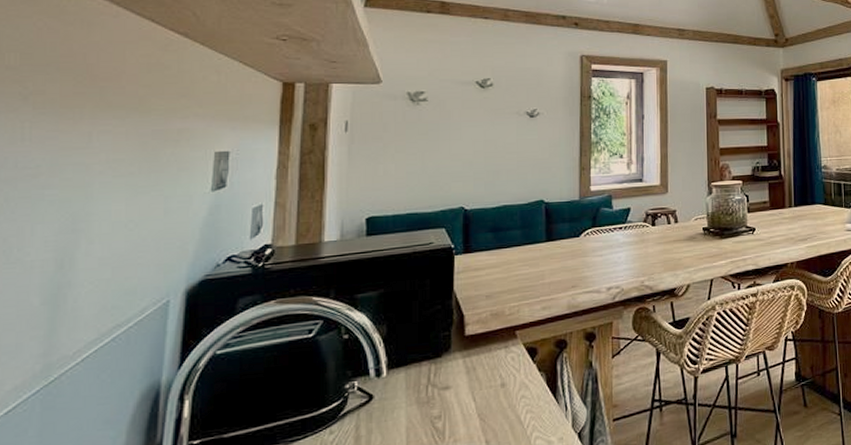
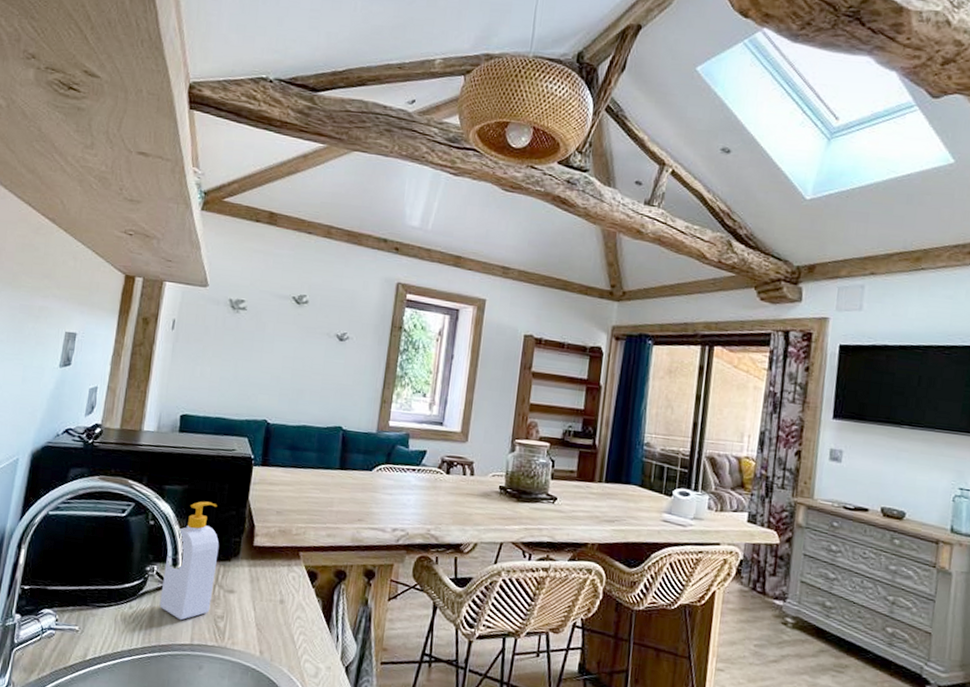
soap bottle: none [365,301,427,432] -> present [159,501,219,621]

